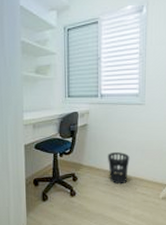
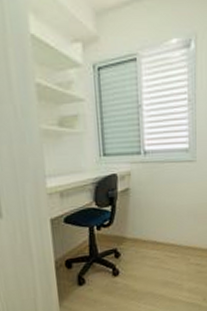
wastebasket: present [107,152,130,185] -> none [154,219,181,257]

